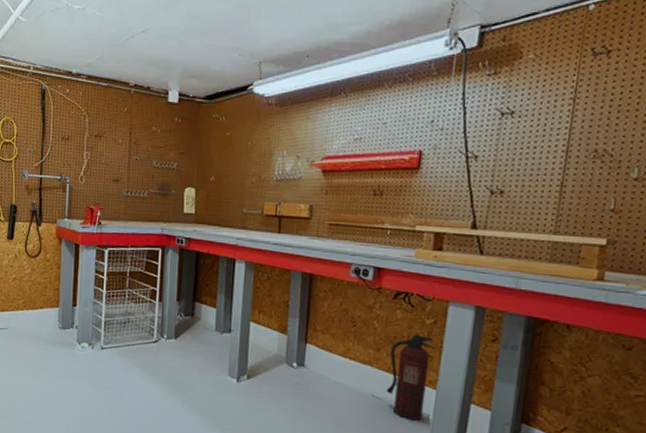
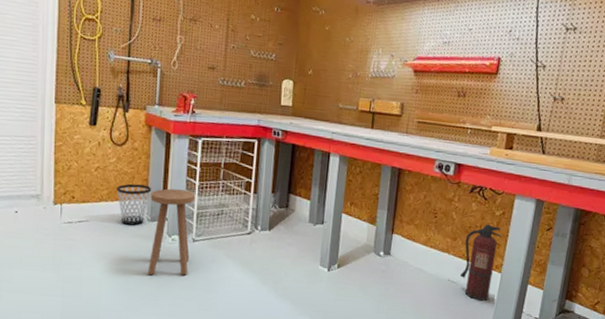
wastebasket: none [31,293,63,333] -> present [117,183,152,226]
stool: none [59,297,103,383] -> present [147,188,196,276]

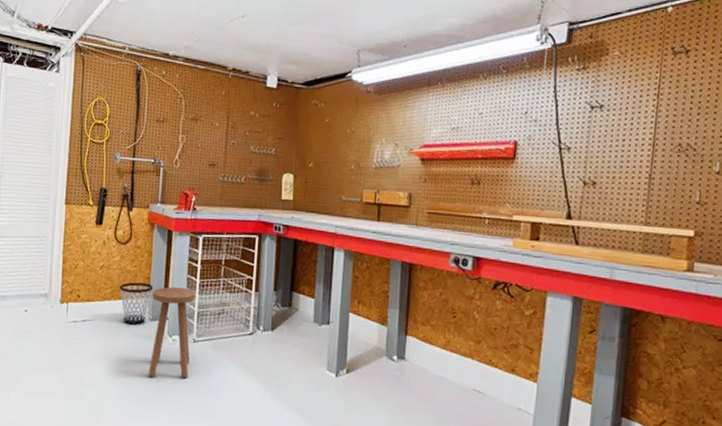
fire extinguisher: present [461,224,502,301] -> none [488,325,535,416]

